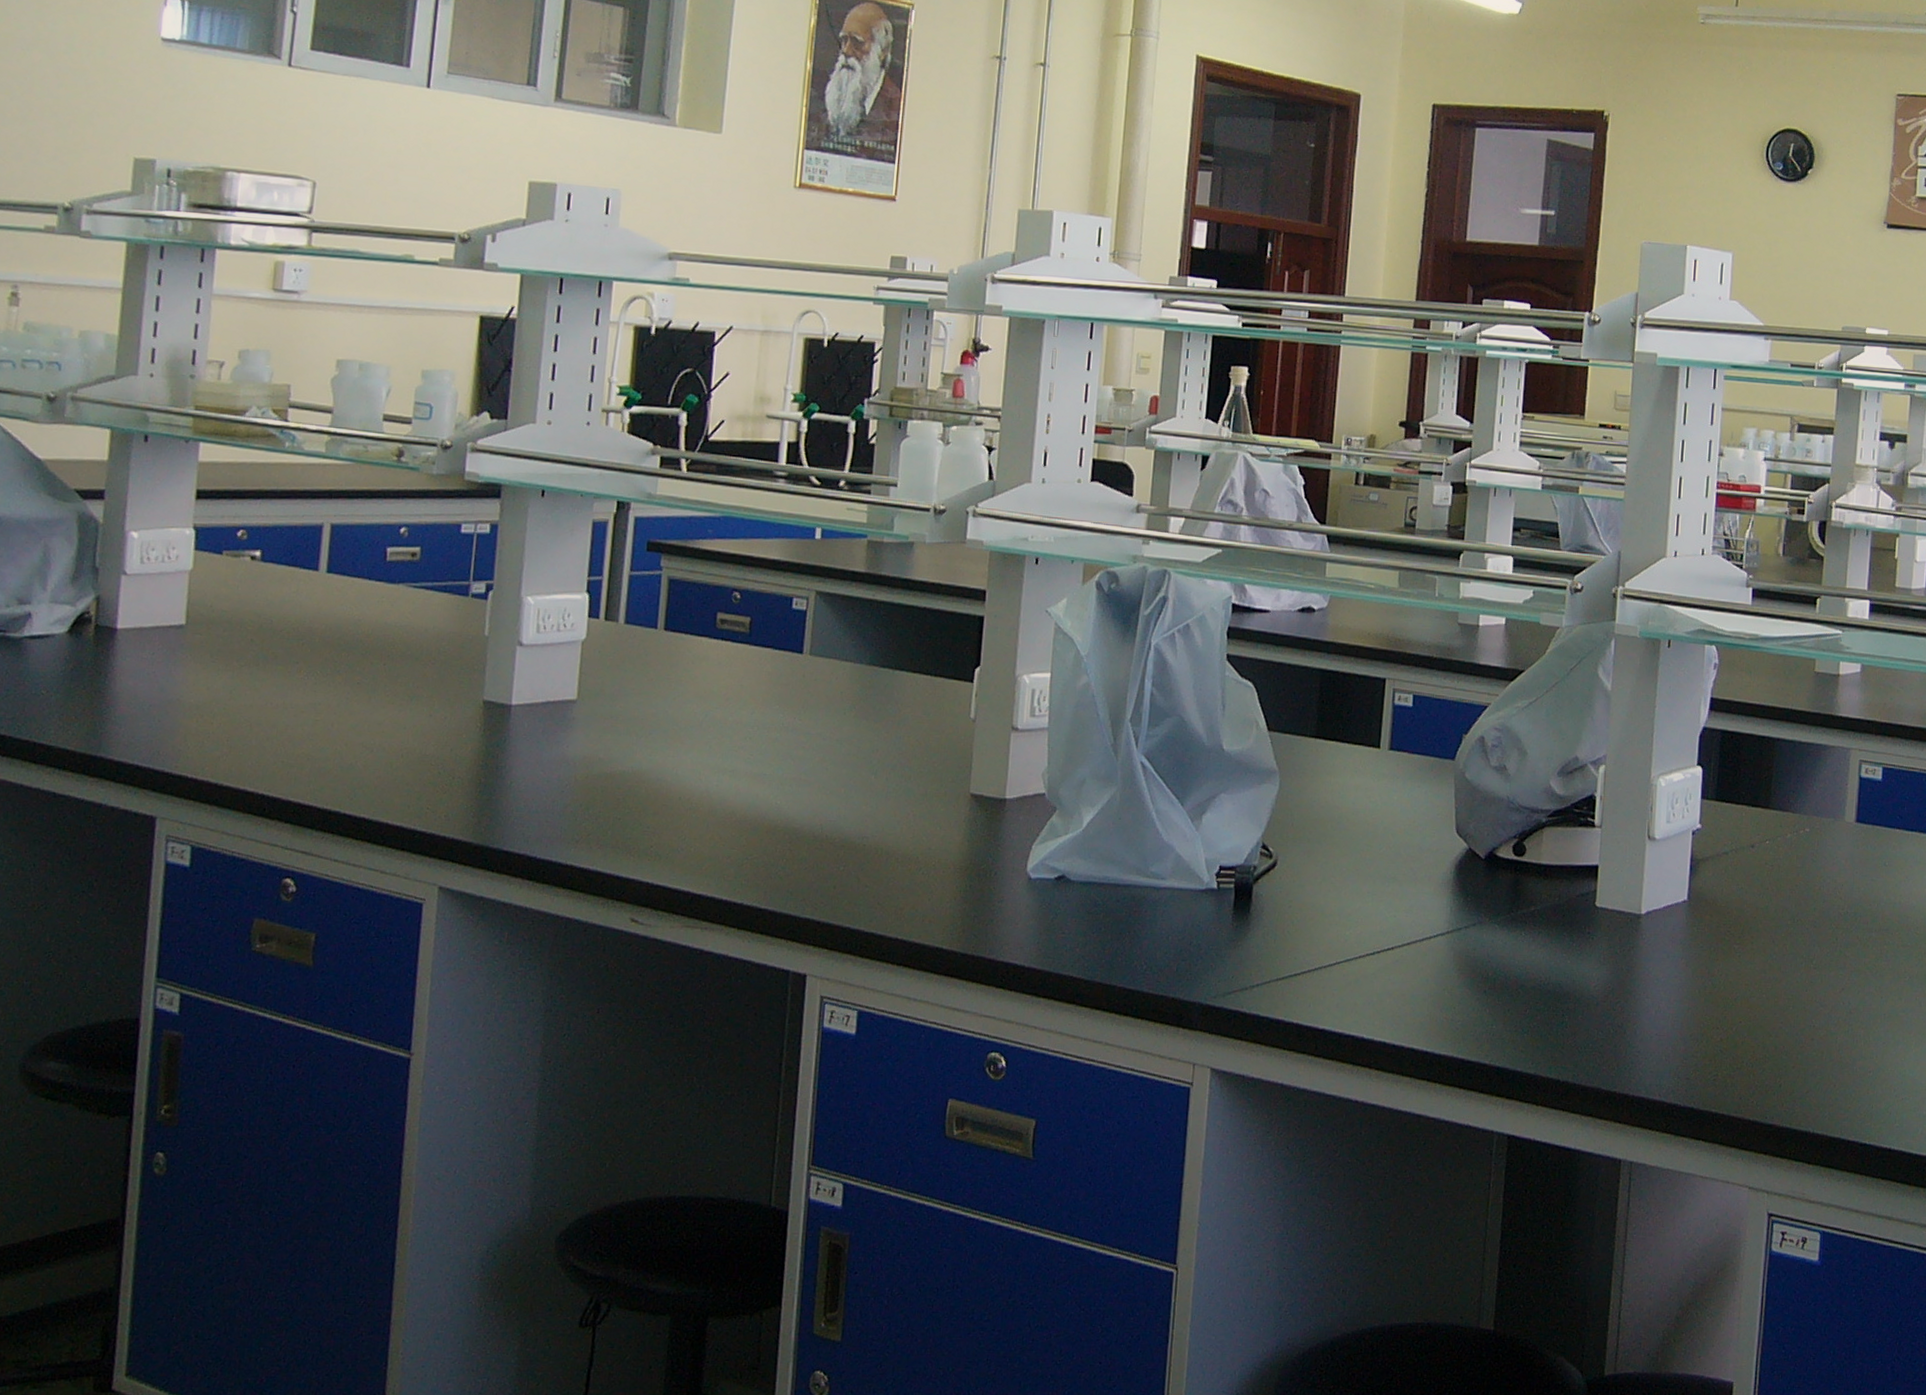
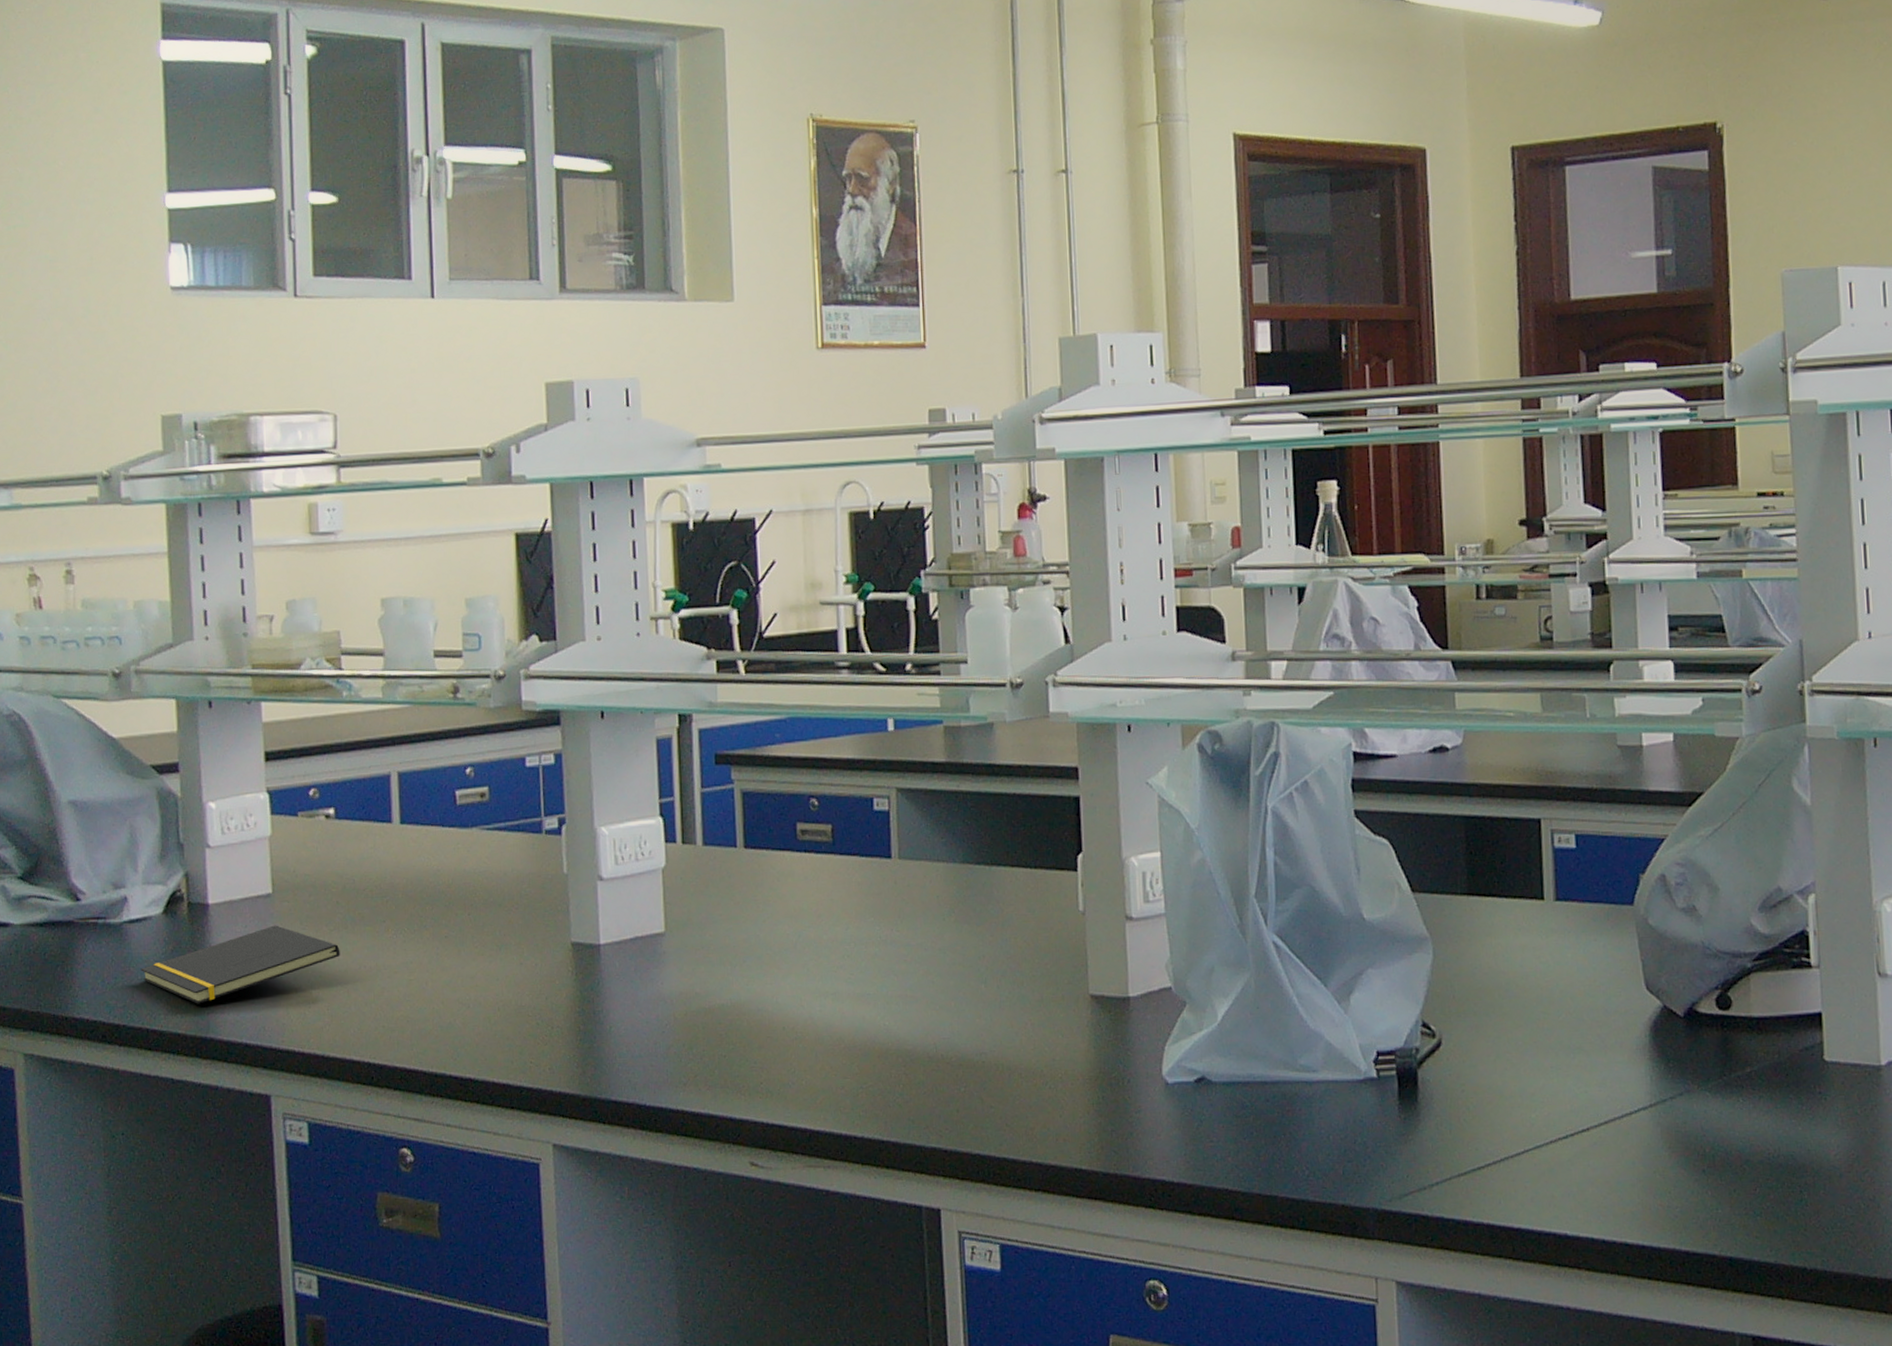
notepad: none [35,655,248,723] -> present [140,925,340,1004]

